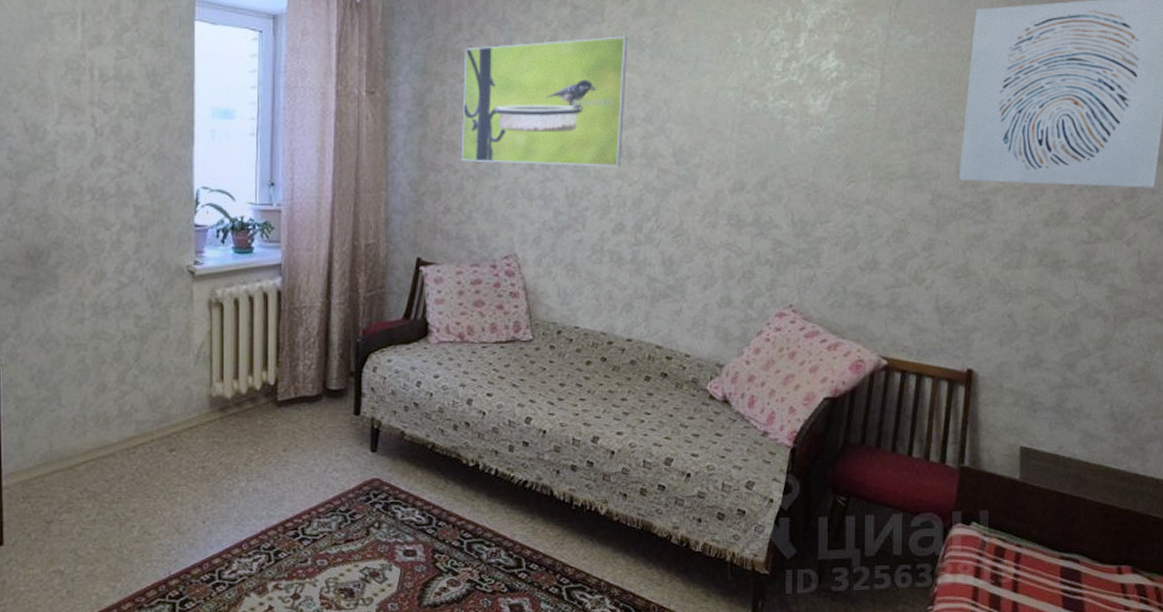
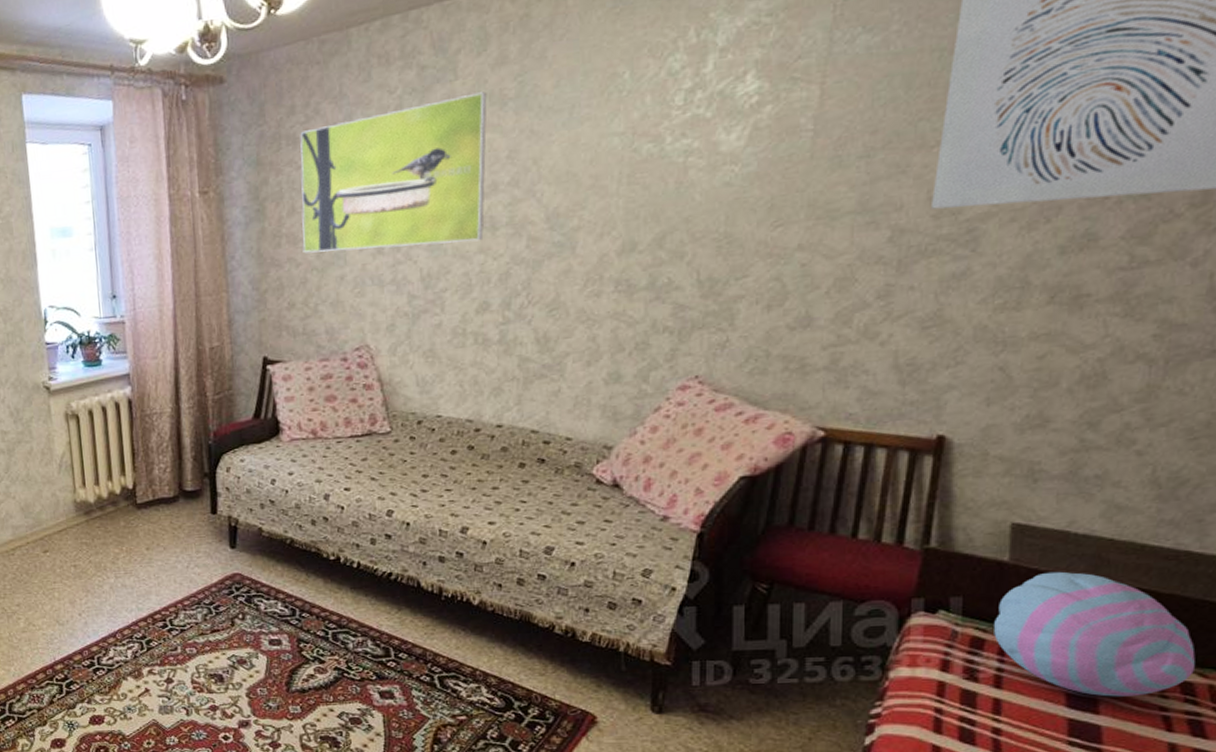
cushion: none [1011,489,1145,599] -> present [994,571,1195,697]

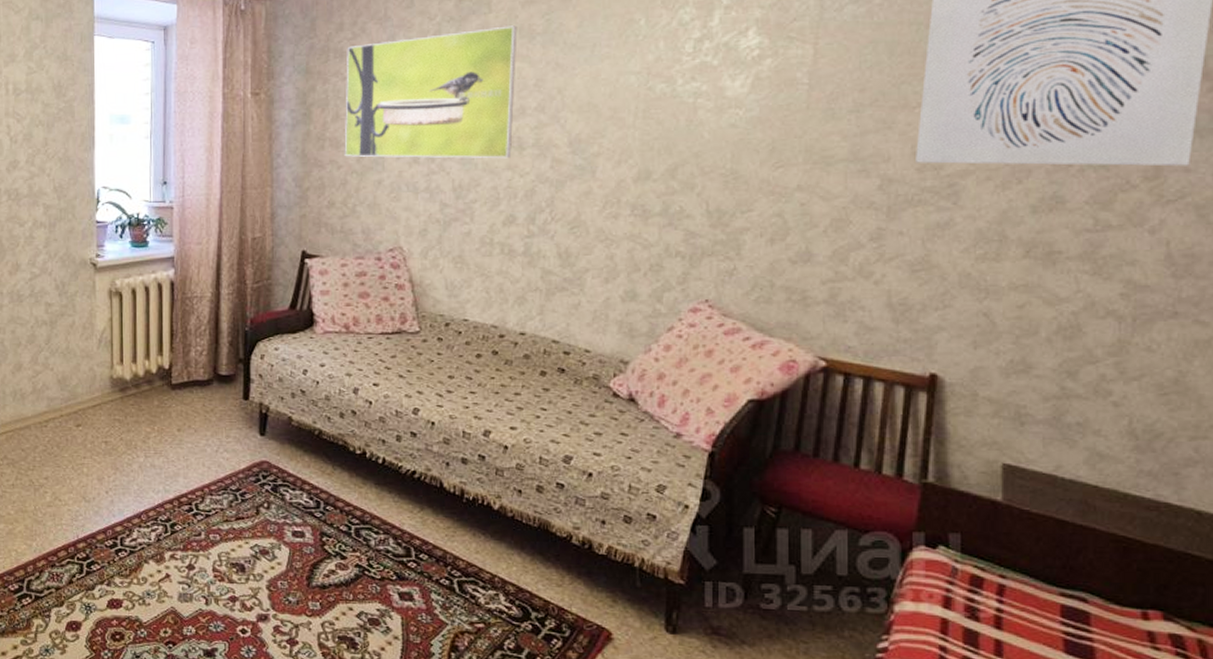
cushion: present [994,571,1195,697] -> none [992,514,1182,647]

